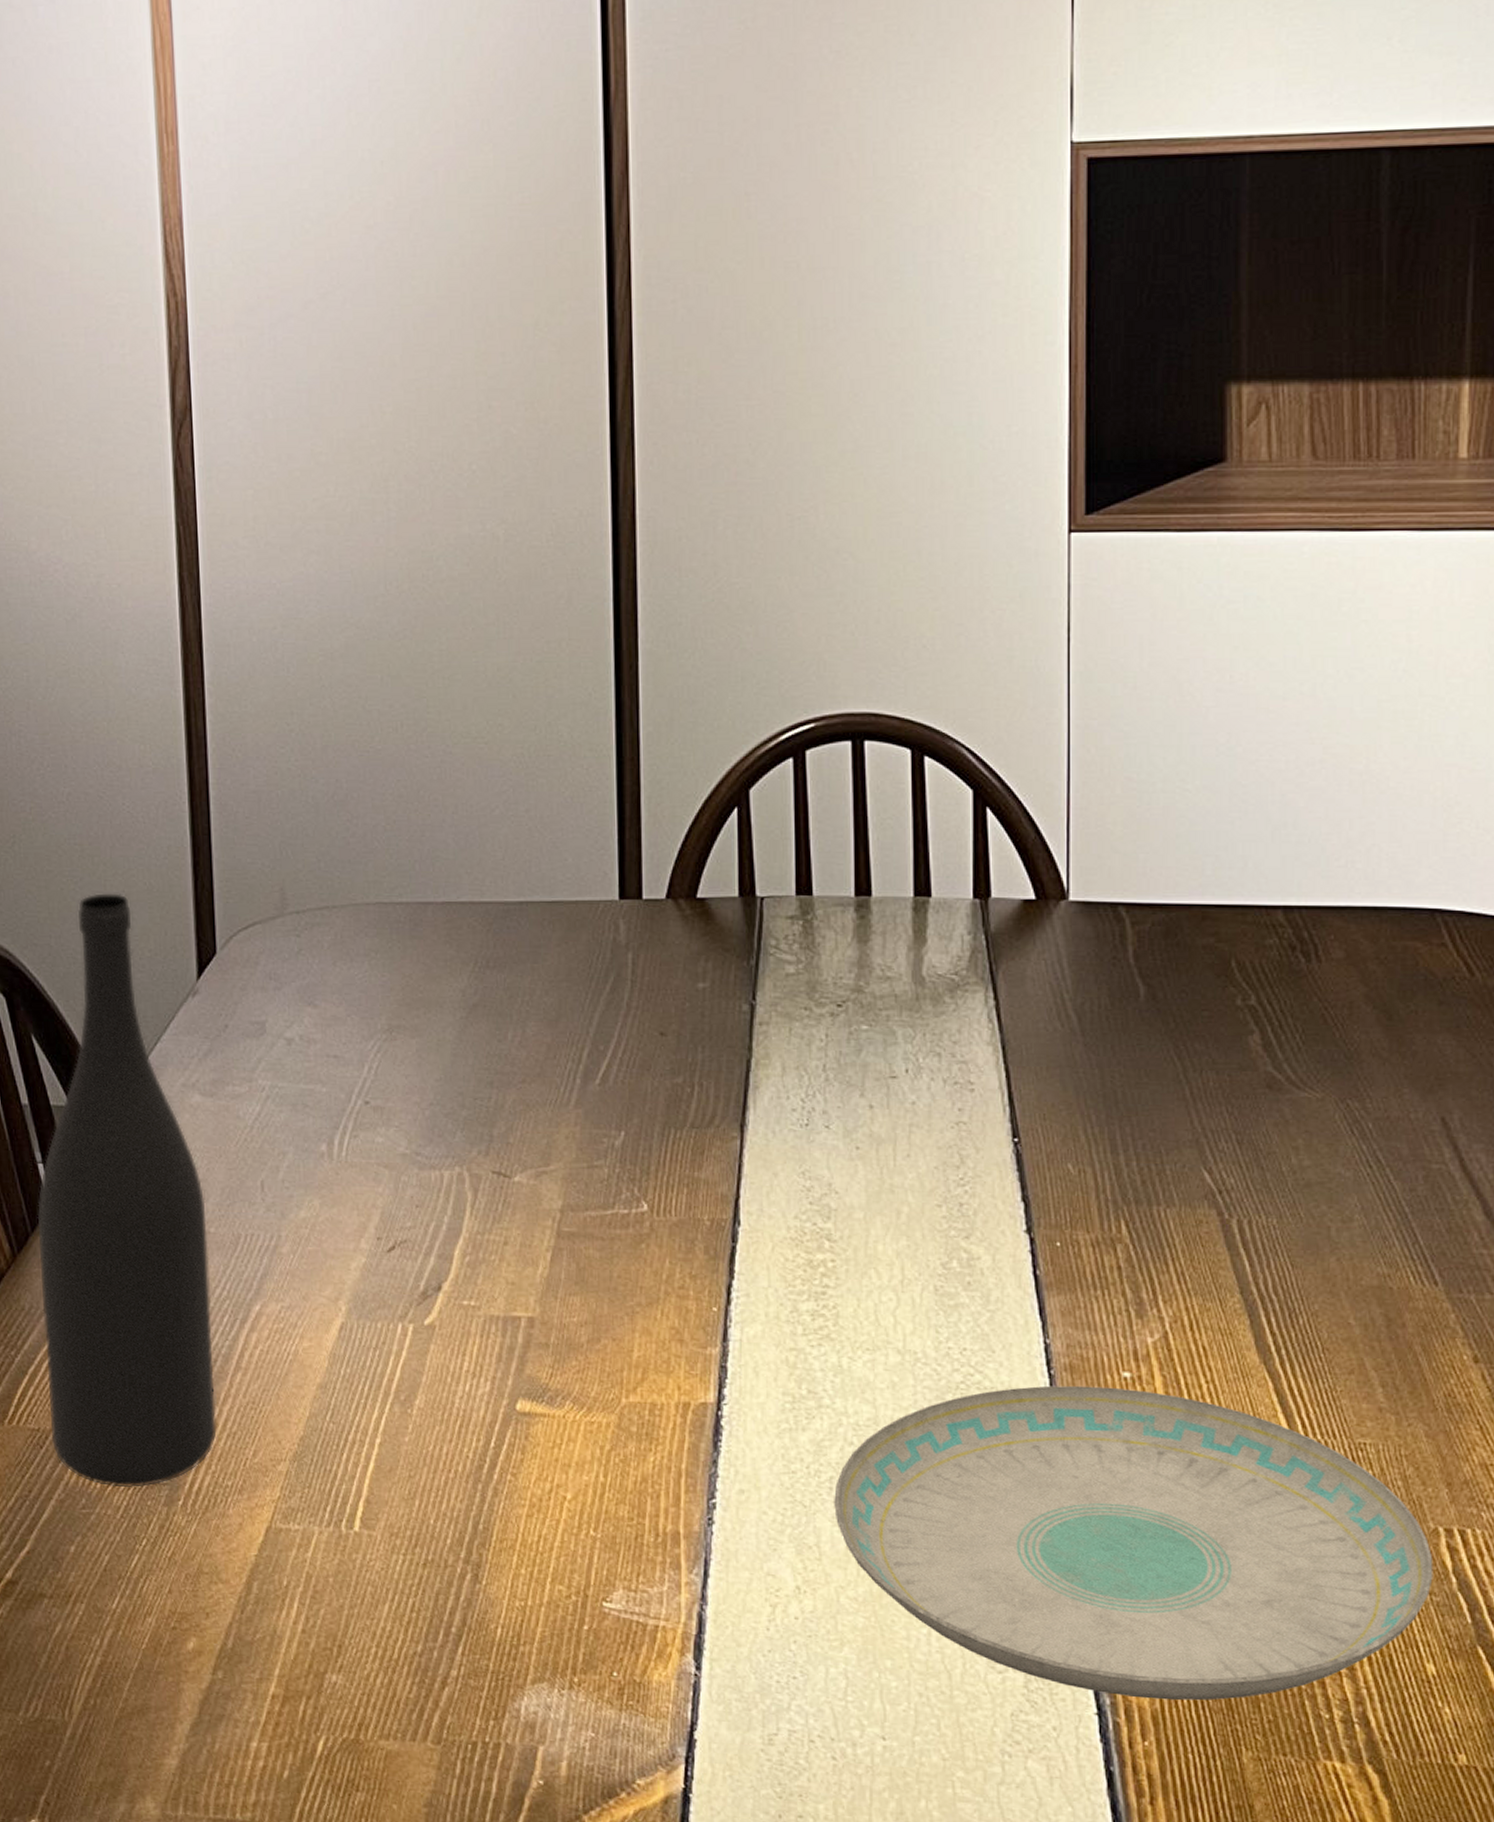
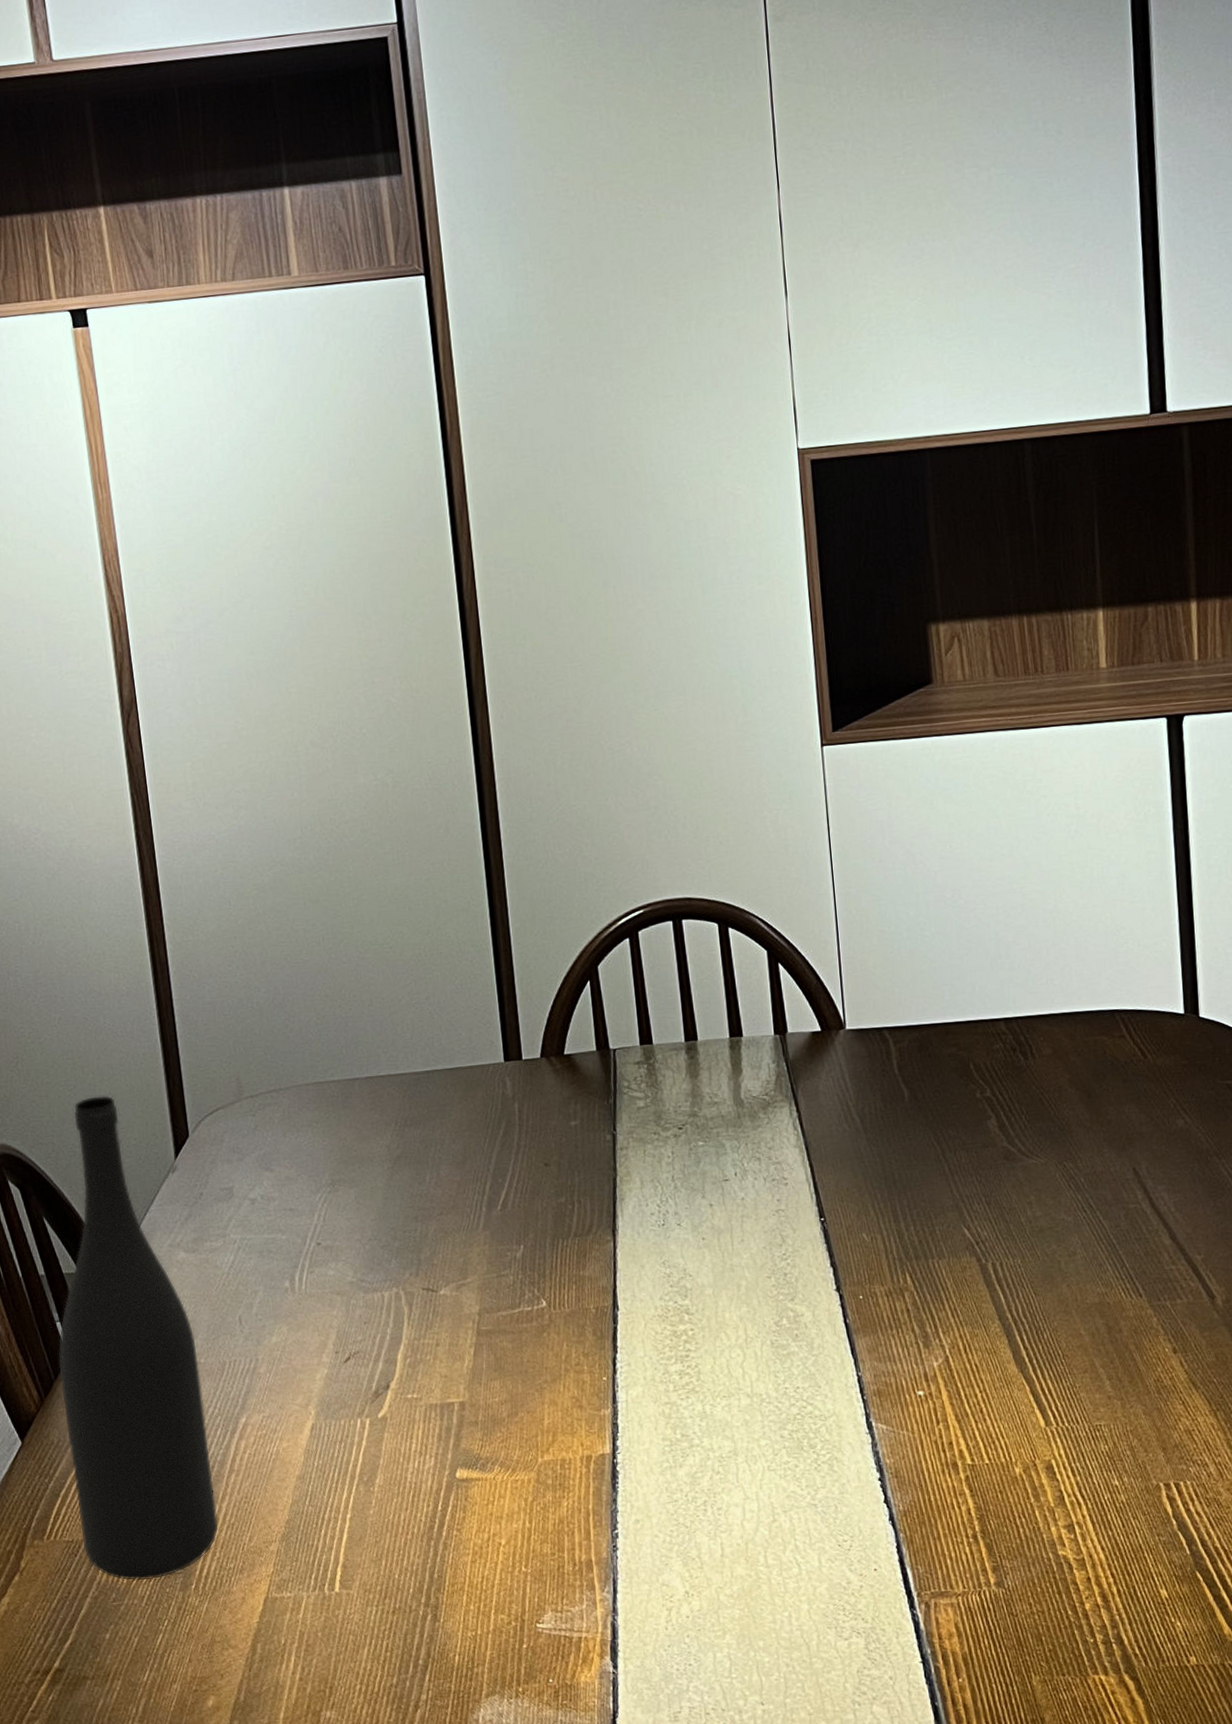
plate: present [834,1385,1434,1701] -> none [708,1404,1159,1646]

